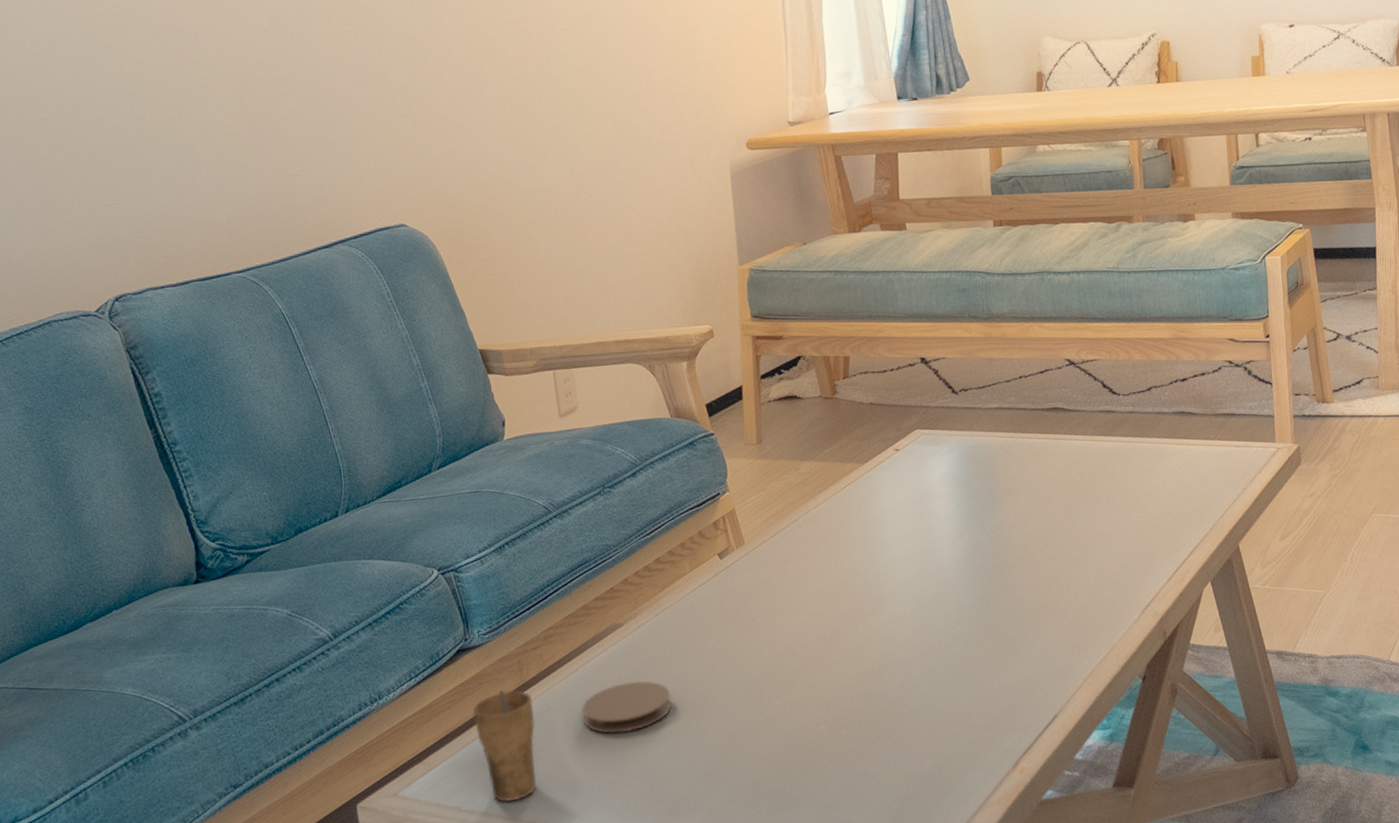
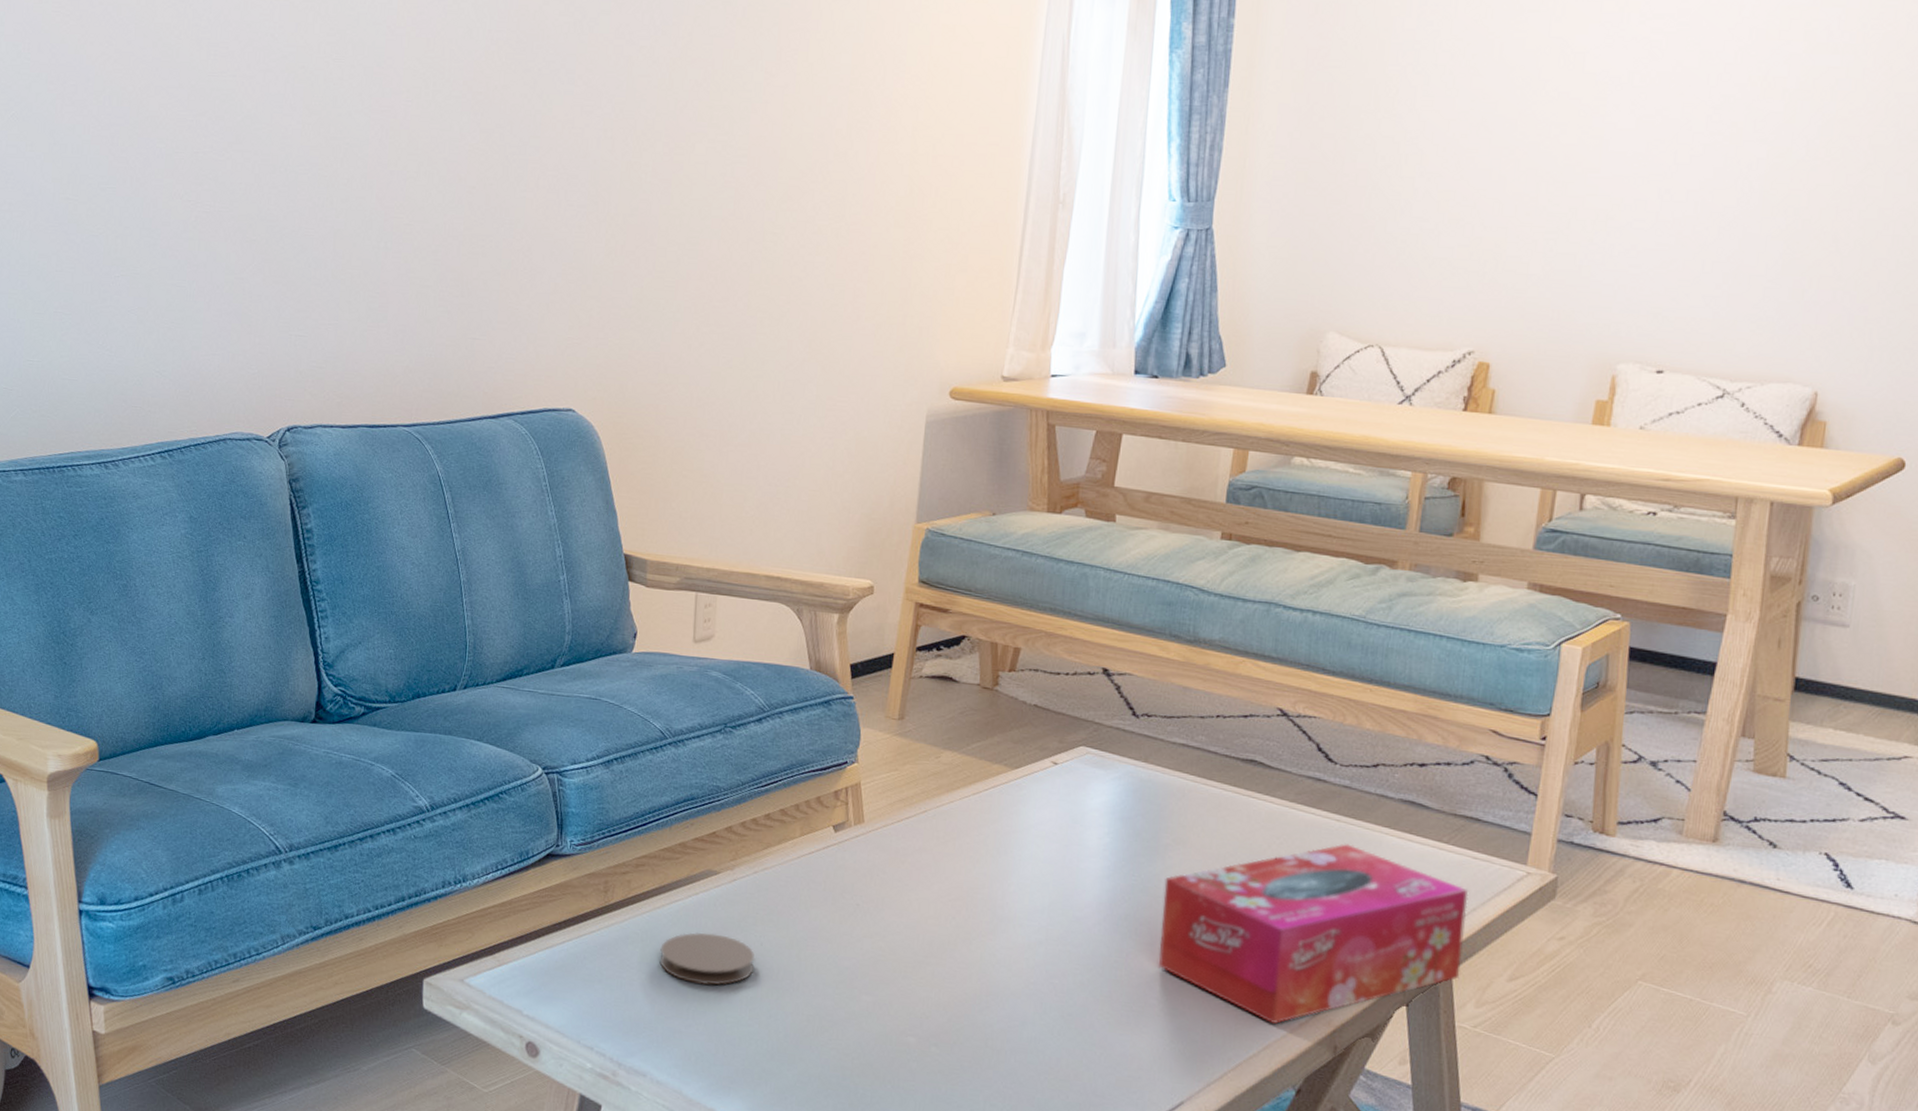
cup: present [473,690,538,802] -> none [550,906,613,1022]
tissue box: none [1005,459,1245,627] -> present [1159,843,1469,1025]

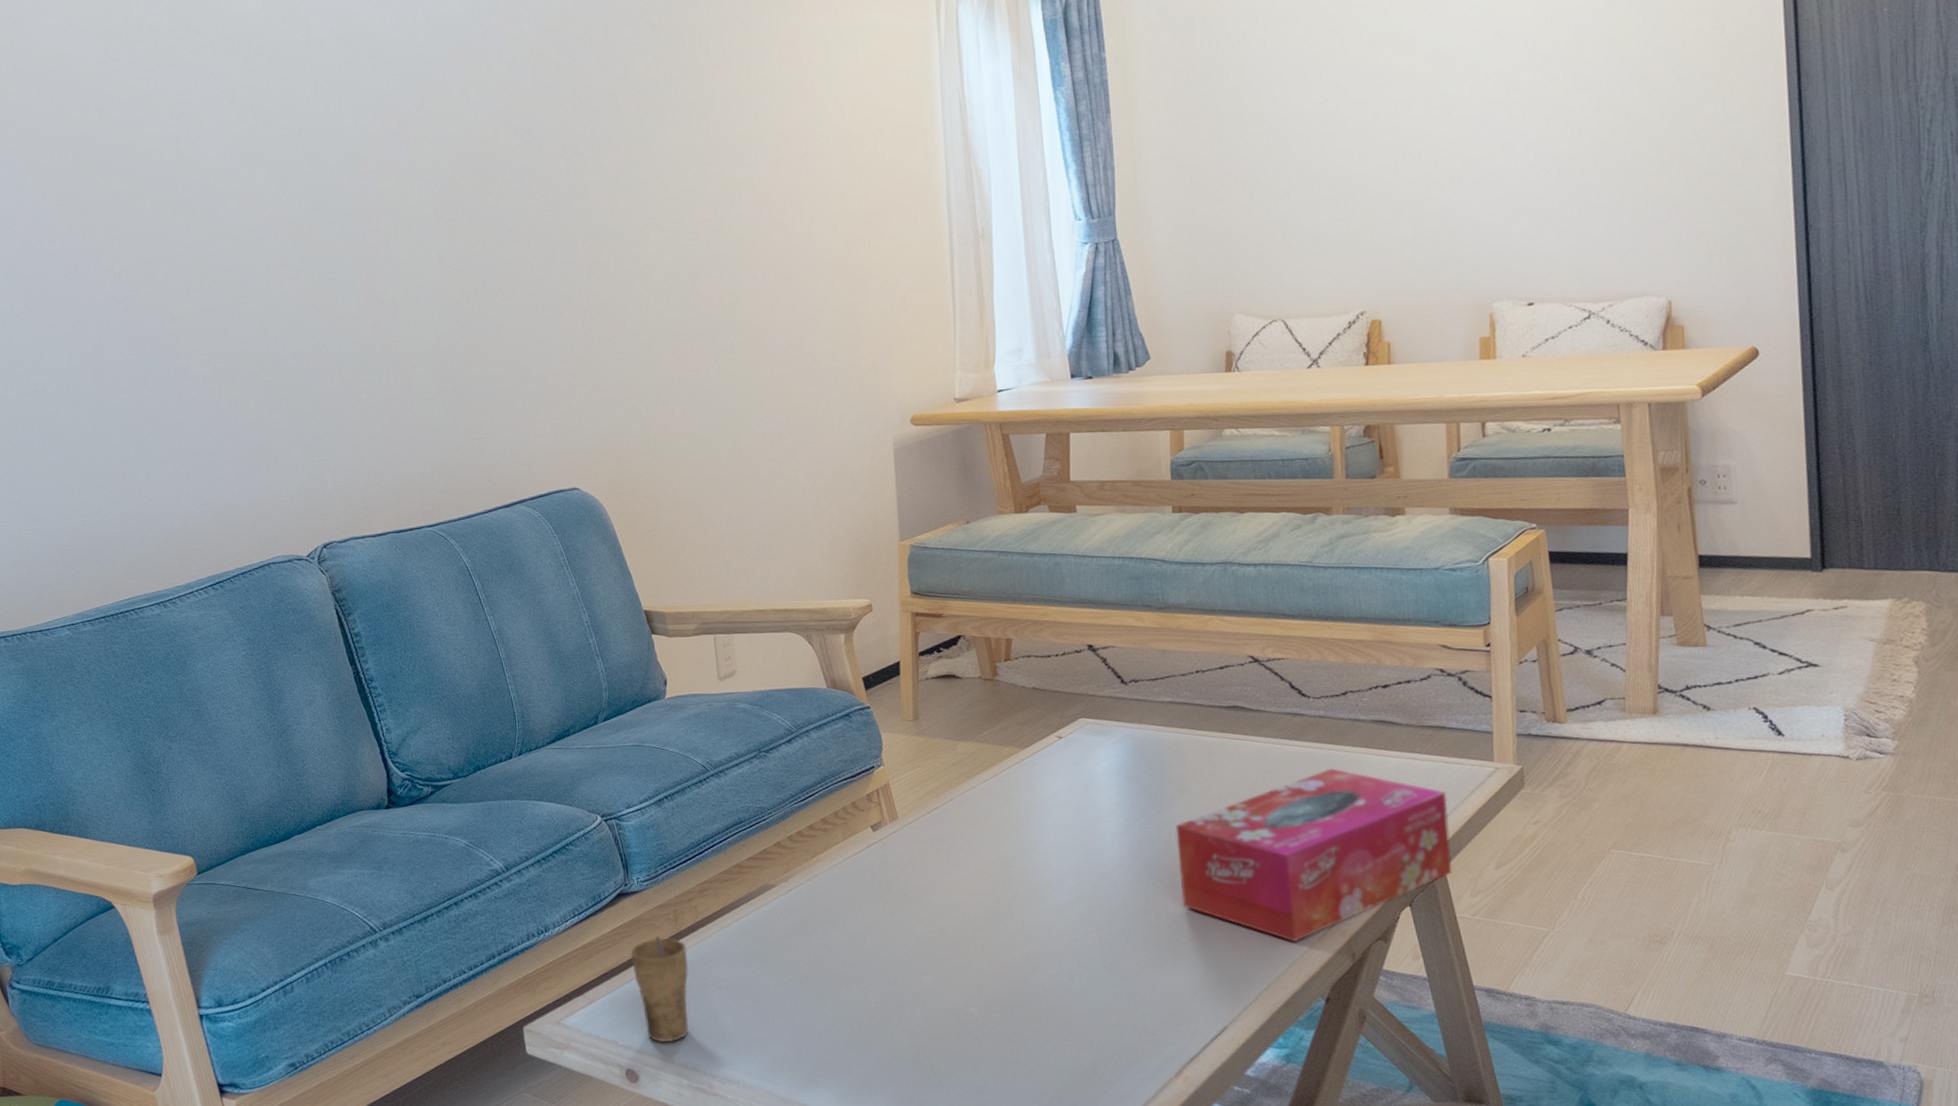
cup: none [550,906,613,1022] -> present [631,936,690,1043]
coaster: present [659,933,755,985] -> none [733,942,821,991]

